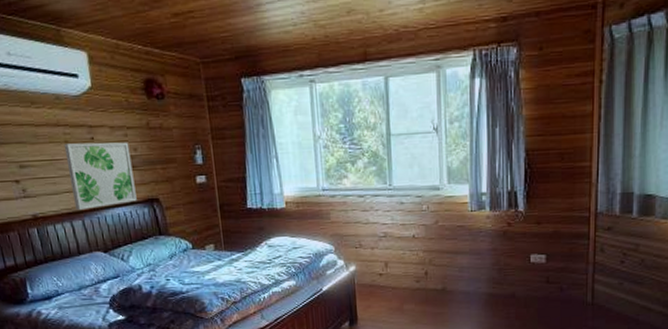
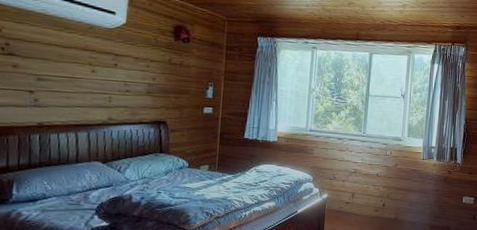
wall art: present [63,142,137,211] -> none [84,66,149,124]

